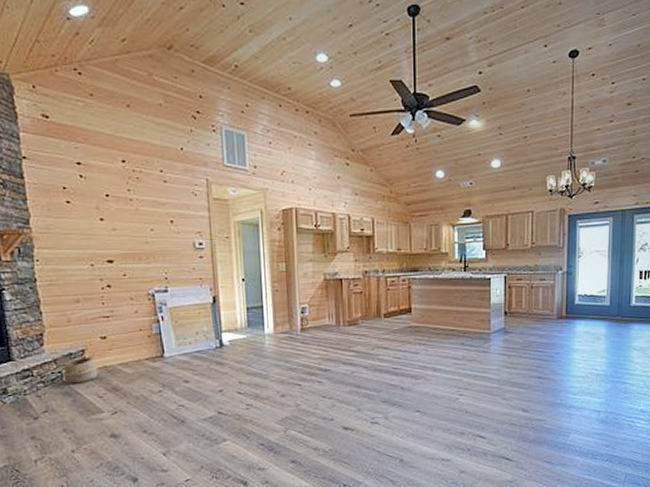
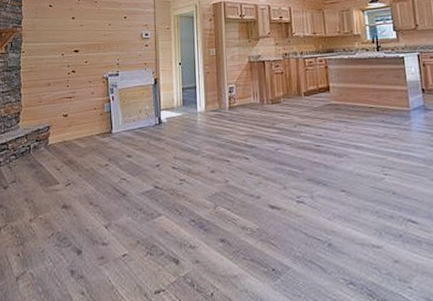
woven basket: present [60,353,98,383] -> none [30,129,58,156]

